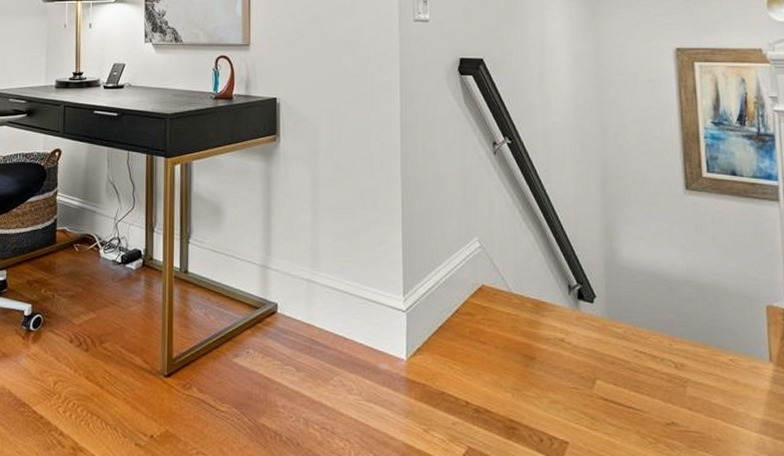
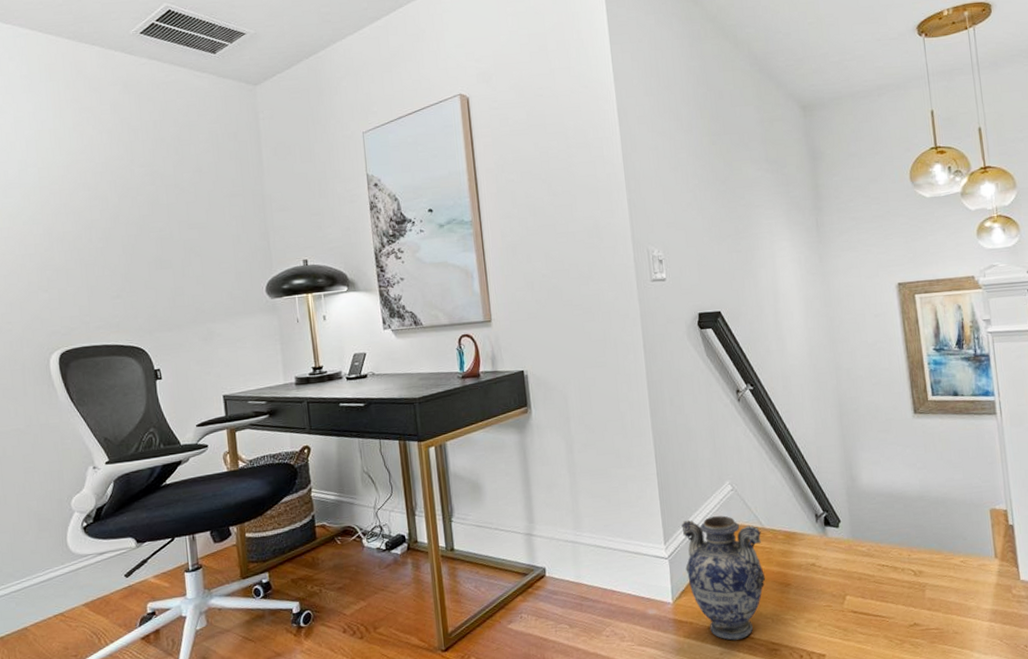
vase: none [423,273,509,411] -> present [681,515,766,641]

